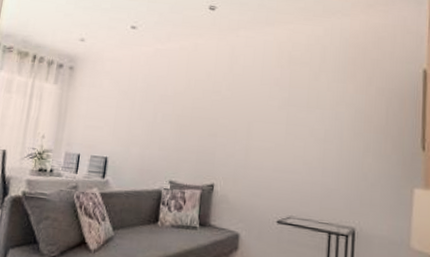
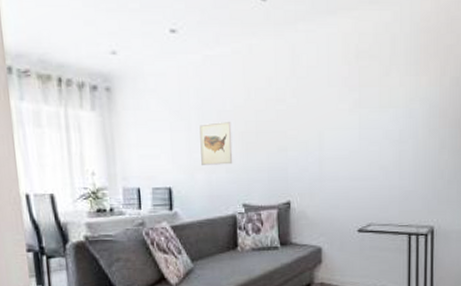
wall art: none [137,104,170,143] -> present [199,121,233,165]

